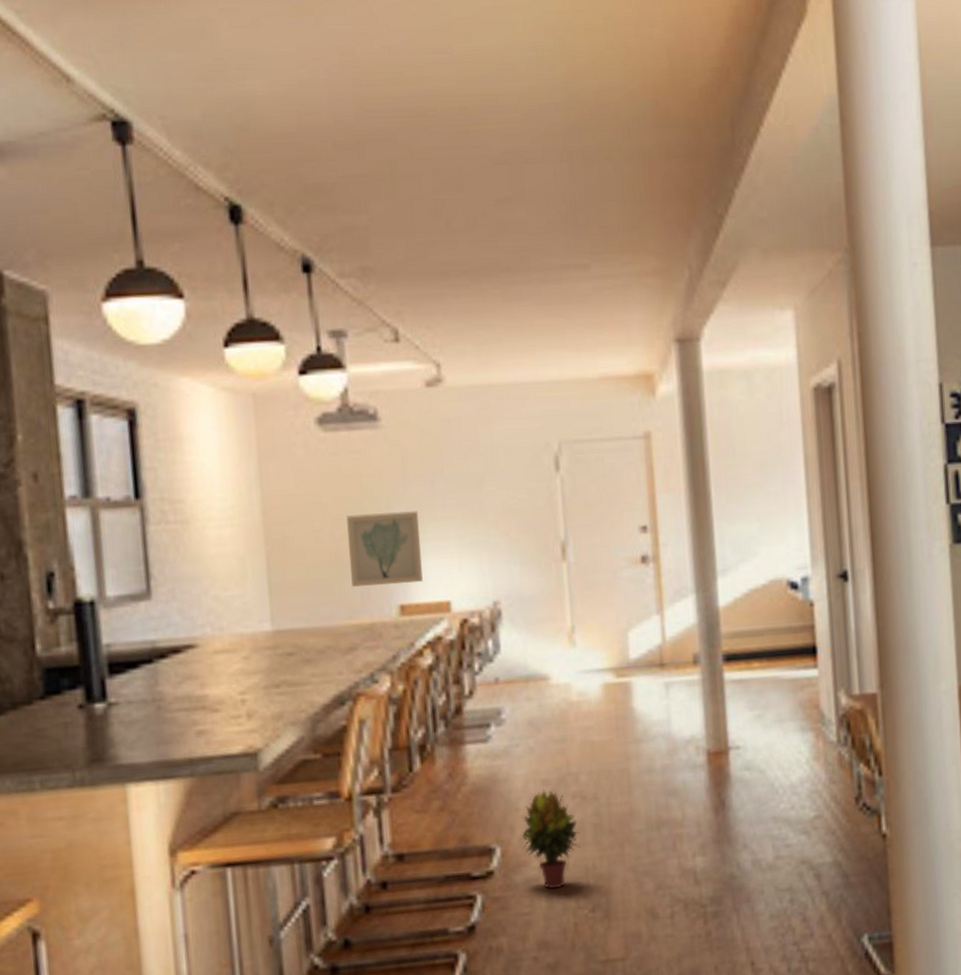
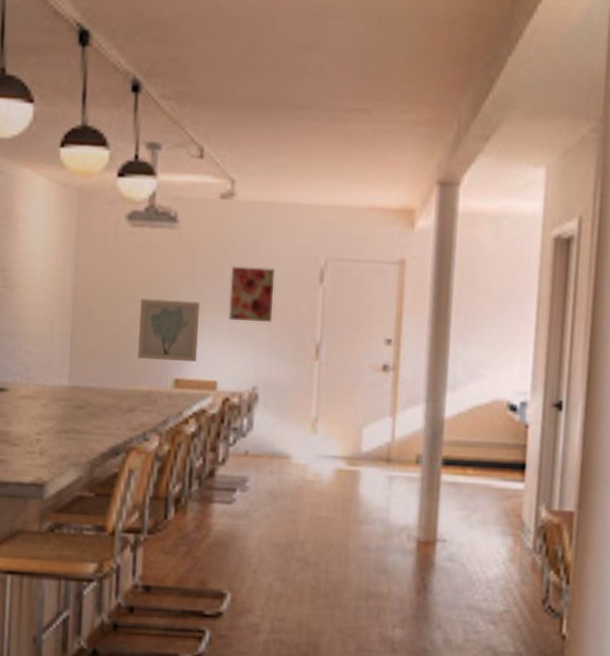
wall art: none [450,461,505,527] -> present [229,266,274,322]
potted plant: present [522,789,581,889] -> none [250,550,299,636]

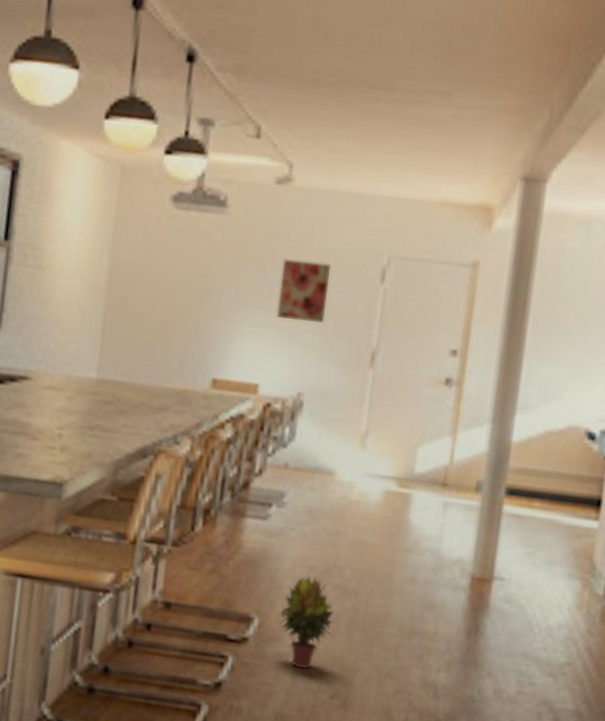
wall art: present [138,299,200,362] -> none [174,288,245,361]
potted plant: none [250,550,299,636] -> present [279,574,334,669]

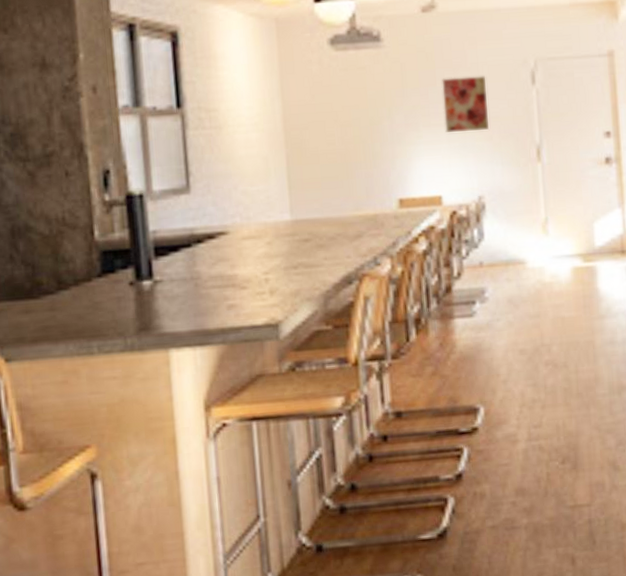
potted plant: present [279,574,334,669] -> none [502,357,552,443]

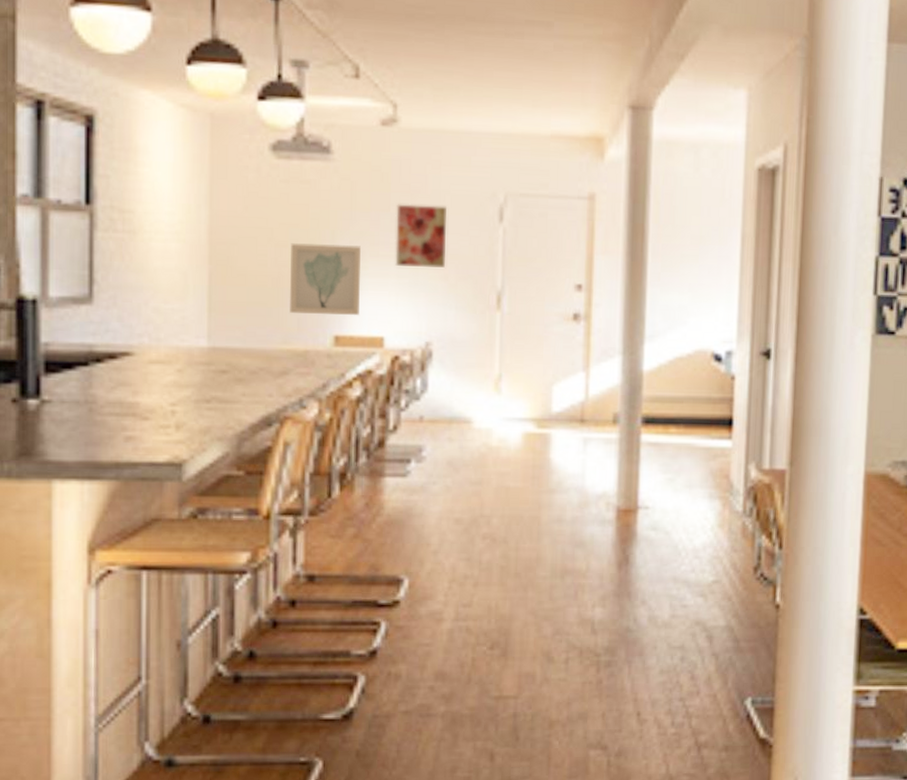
wall art: none [354,118,418,183] -> present [290,243,361,315]

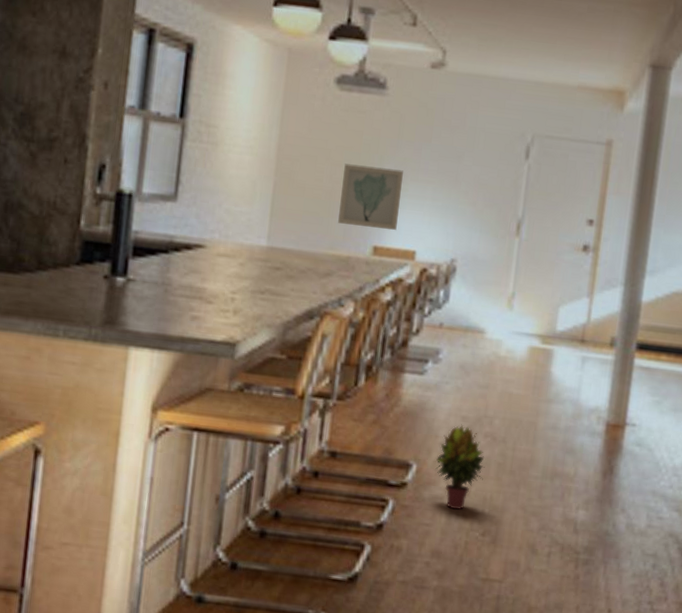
wall art: present [395,204,446,268] -> none [431,137,480,195]
potted plant: none [430,527,486,624] -> present [435,424,485,510]

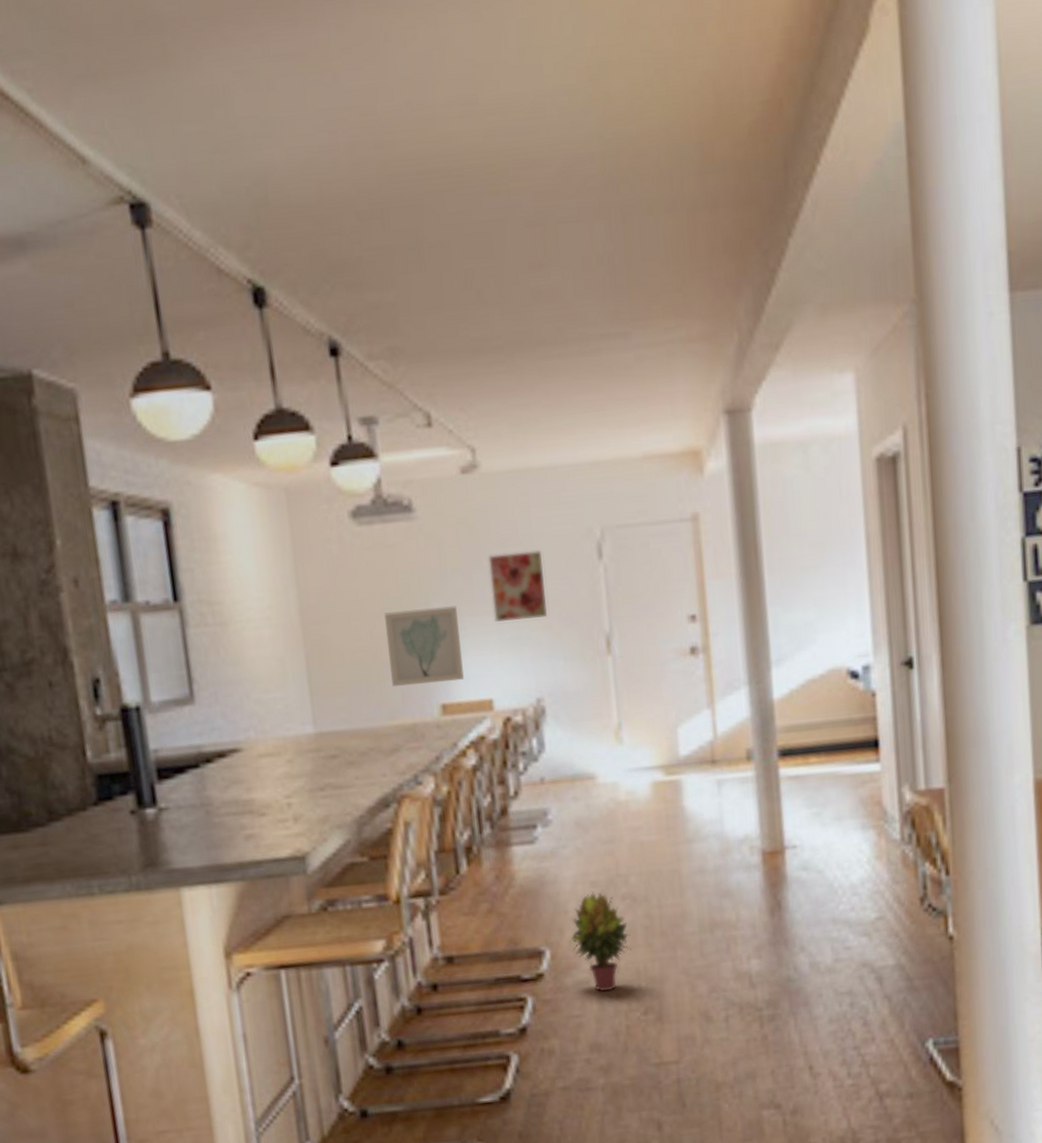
wall art: none [431,137,480,195] -> present [488,550,547,622]

